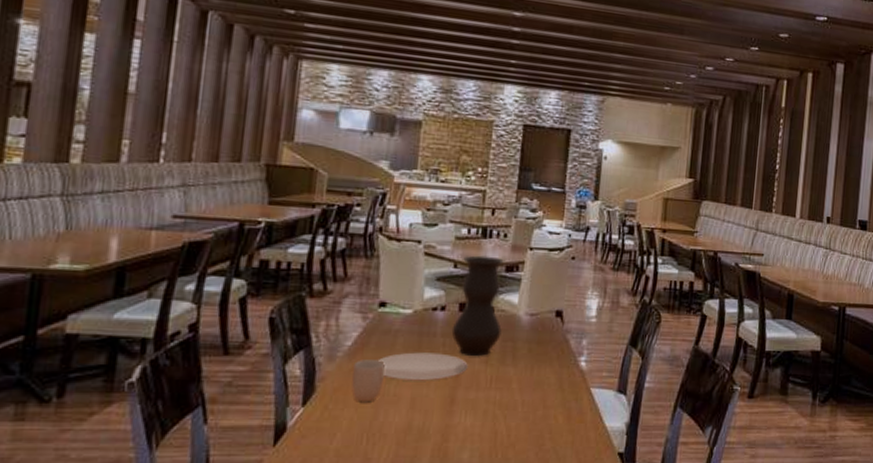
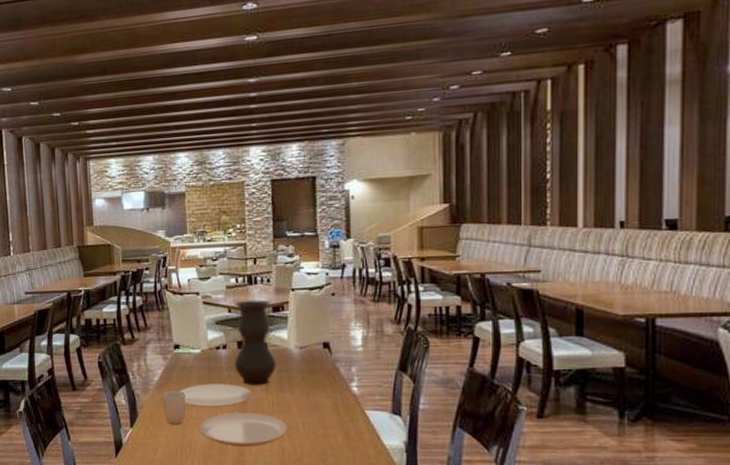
plate: none [396,389,505,431] -> present [199,413,288,447]

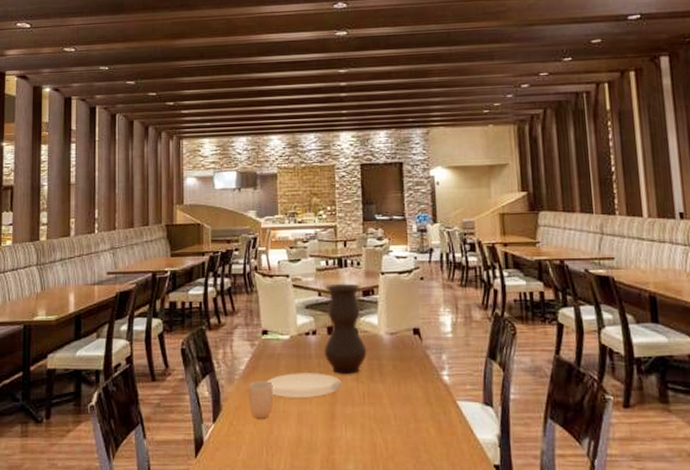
plate: present [199,413,288,447] -> none [287,405,379,444]

